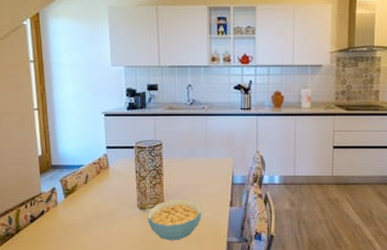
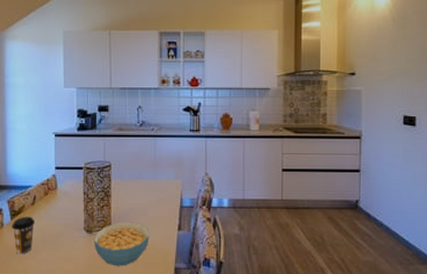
coffee cup: none [66,194,88,231] -> present [12,216,35,255]

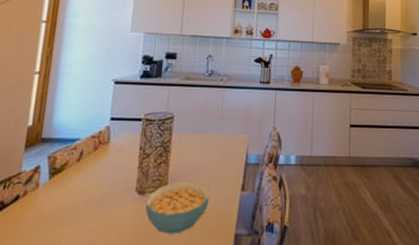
coffee cup: present [12,216,35,255] -> none [49,175,78,222]

